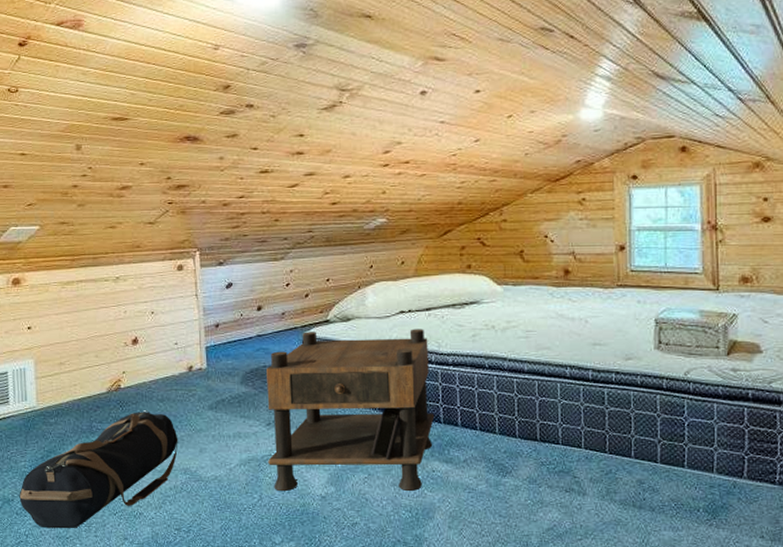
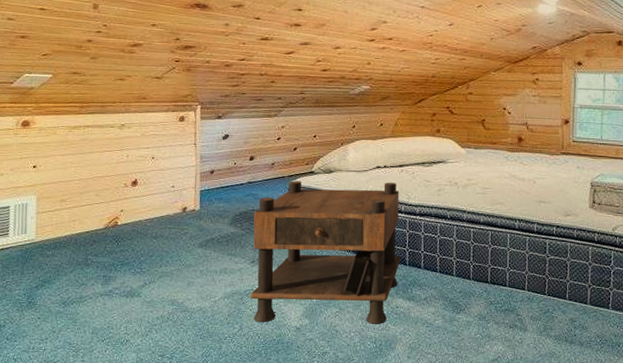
duffel bag: present [19,410,179,529] -> none [11,246,168,353]

